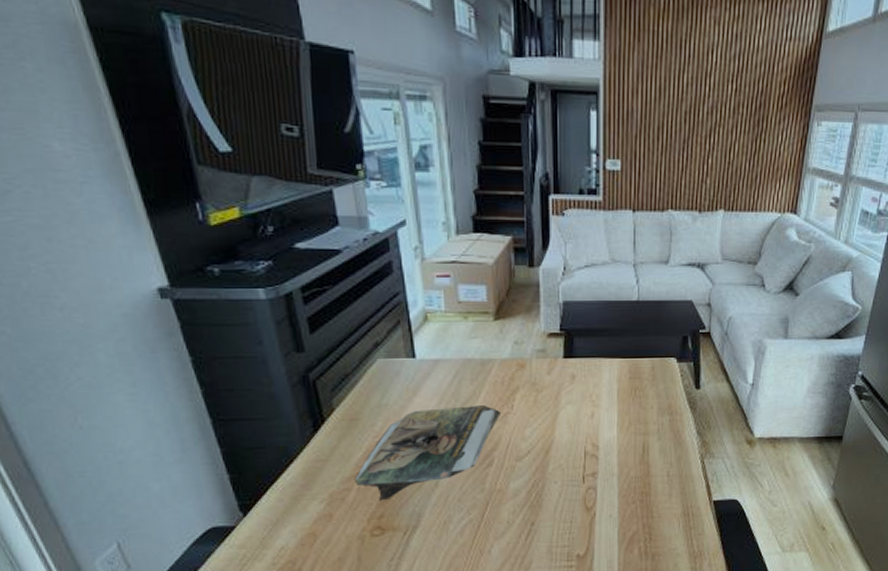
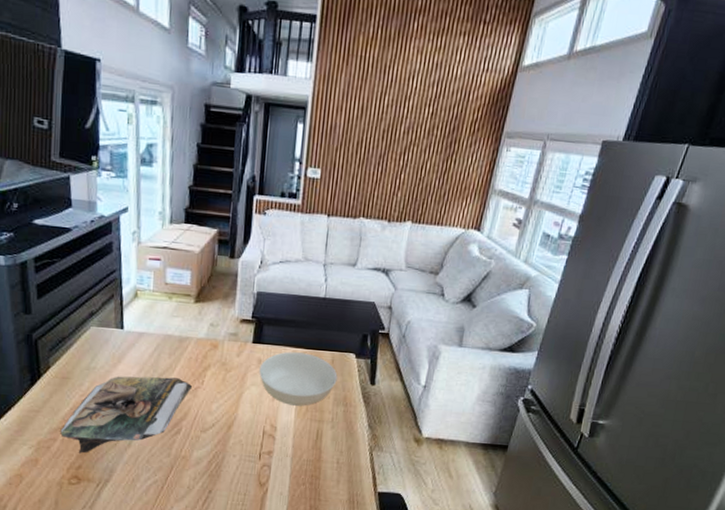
bowl: none [574,363,659,421] -> present [259,351,338,406]

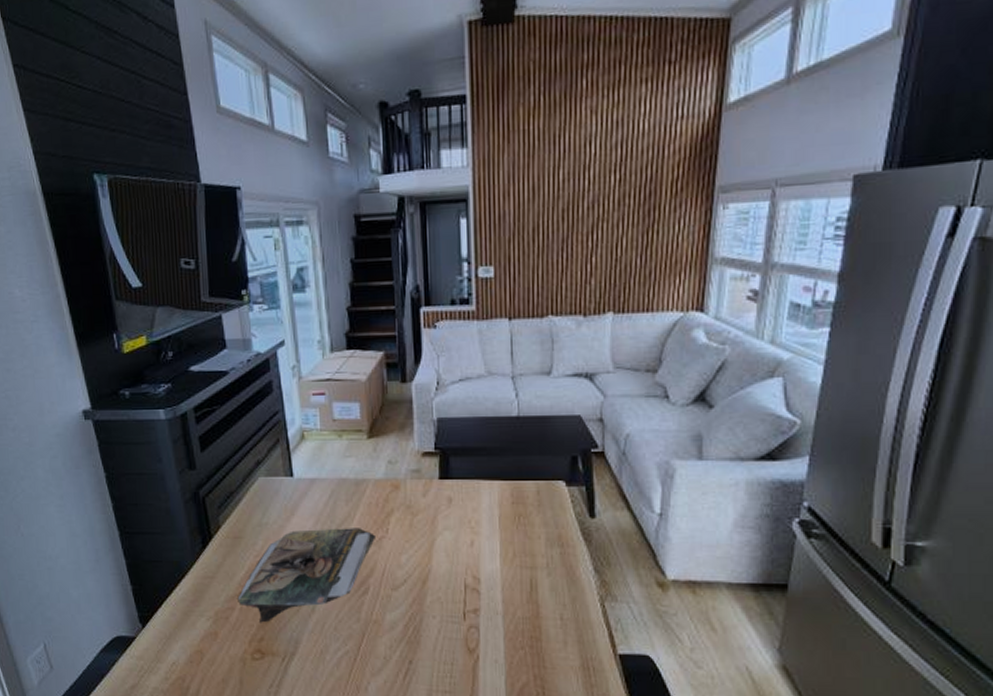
bowl: present [259,351,338,406] -> none [451,485,547,551]

